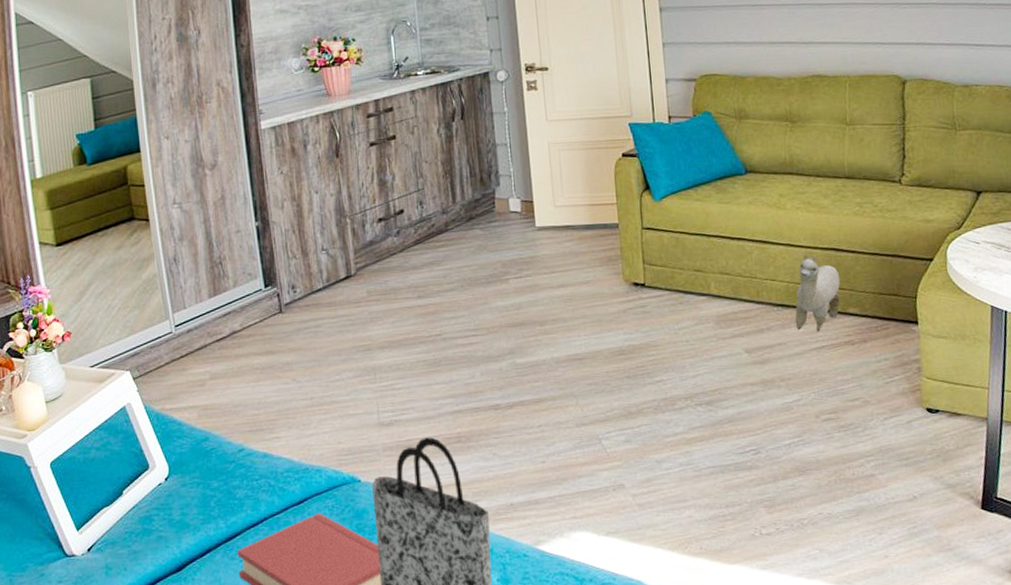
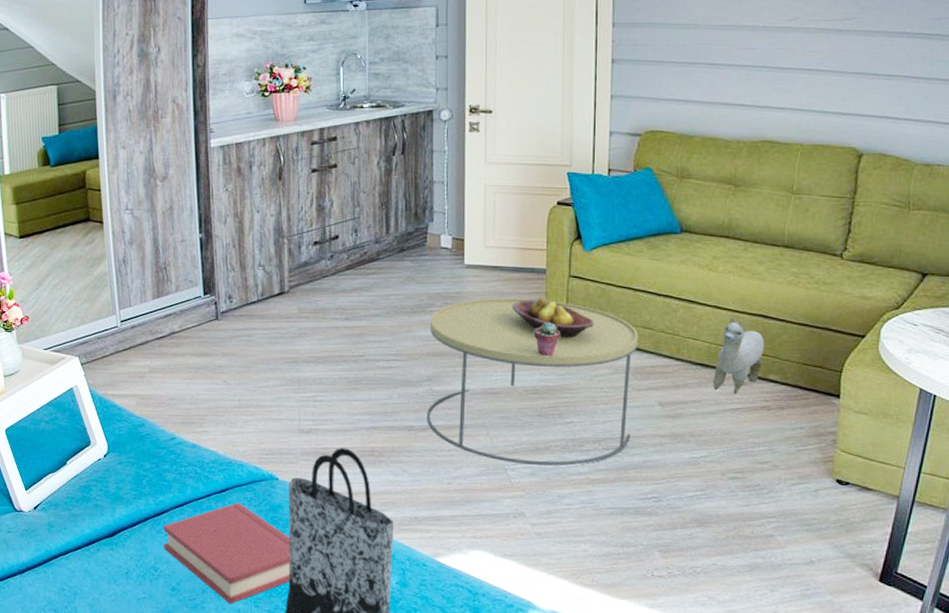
coffee table: none [507,255,722,432] -> present [427,298,638,466]
fruit bowl: none [588,253,673,293] -> present [512,298,595,339]
potted succulent: none [613,278,640,315] -> present [534,322,560,357]

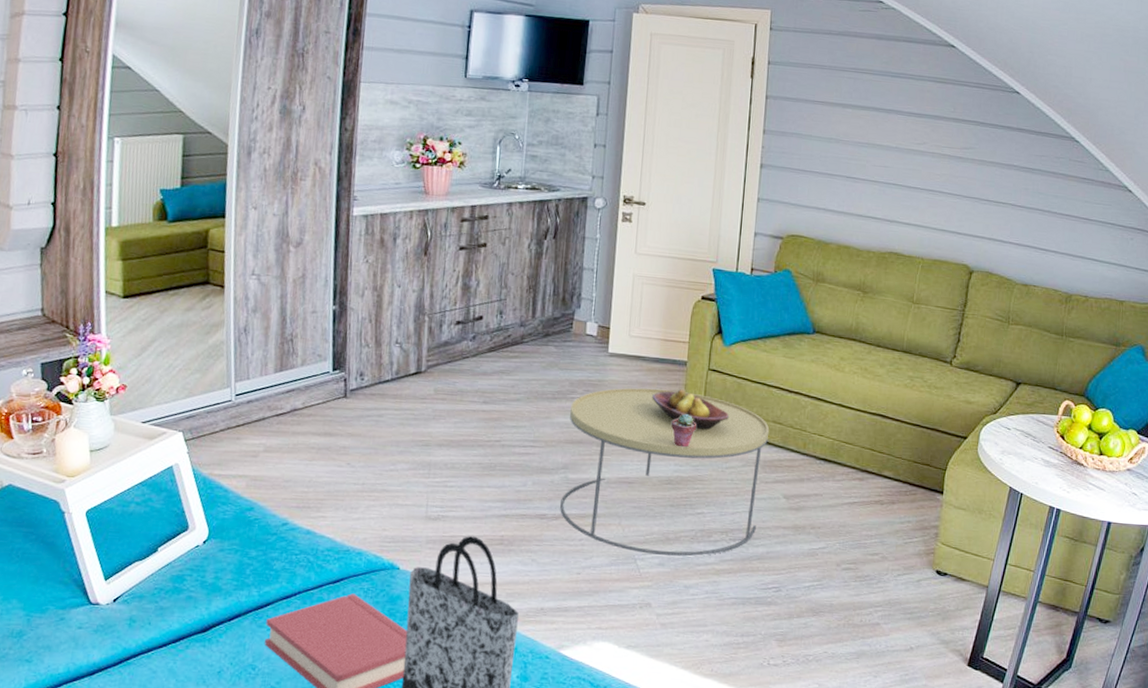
plush toy: present [713,317,765,395] -> none [833,416,882,489]

